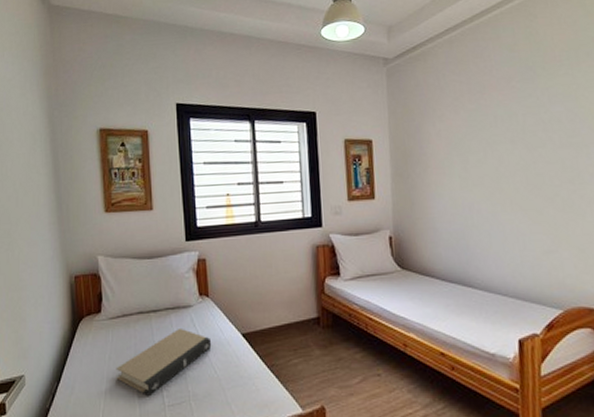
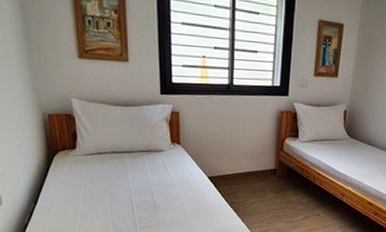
book: present [116,327,212,396] -> none [91,167,181,219]

